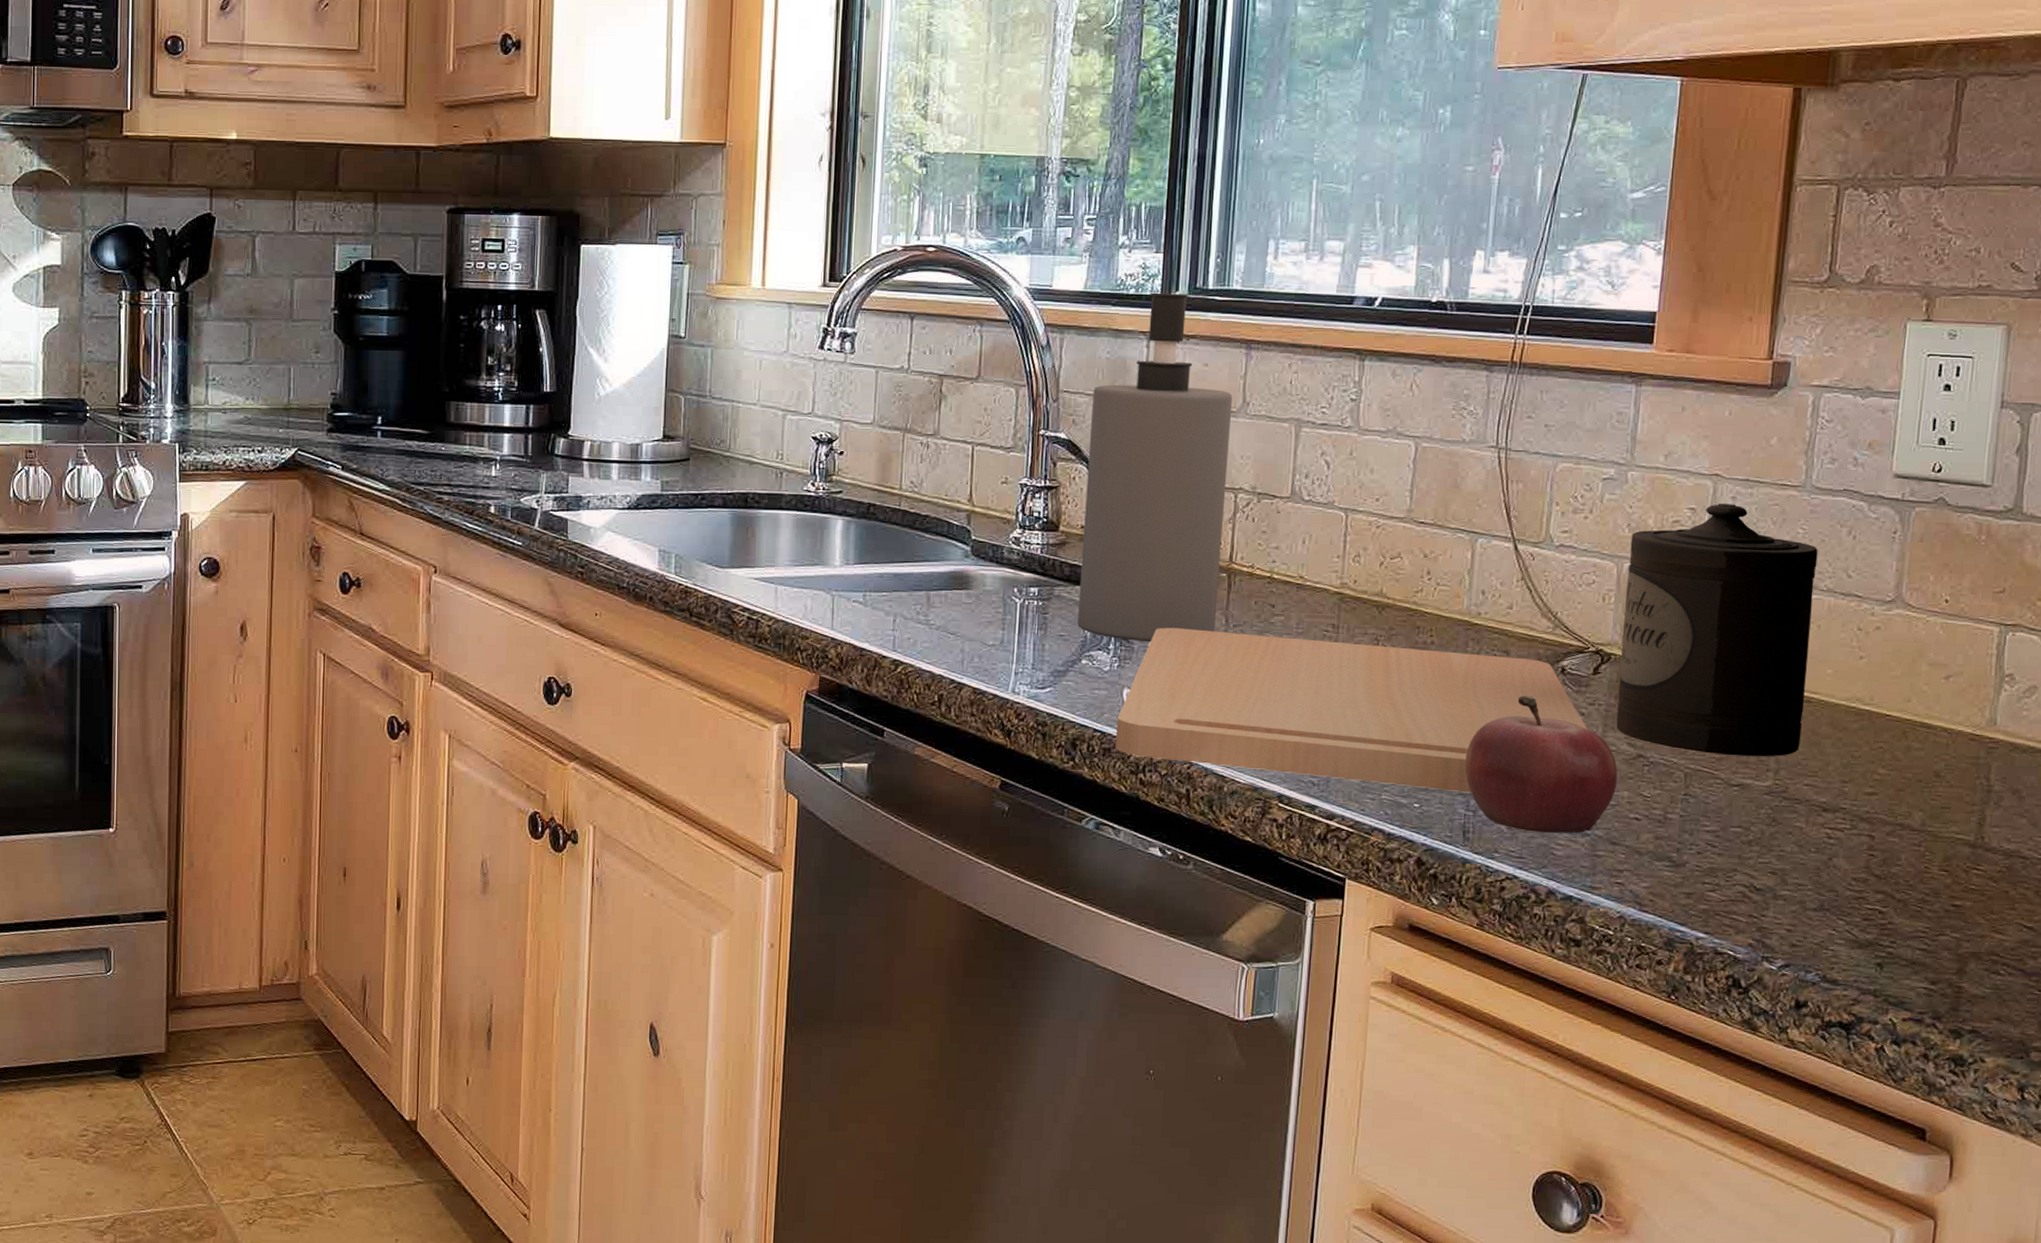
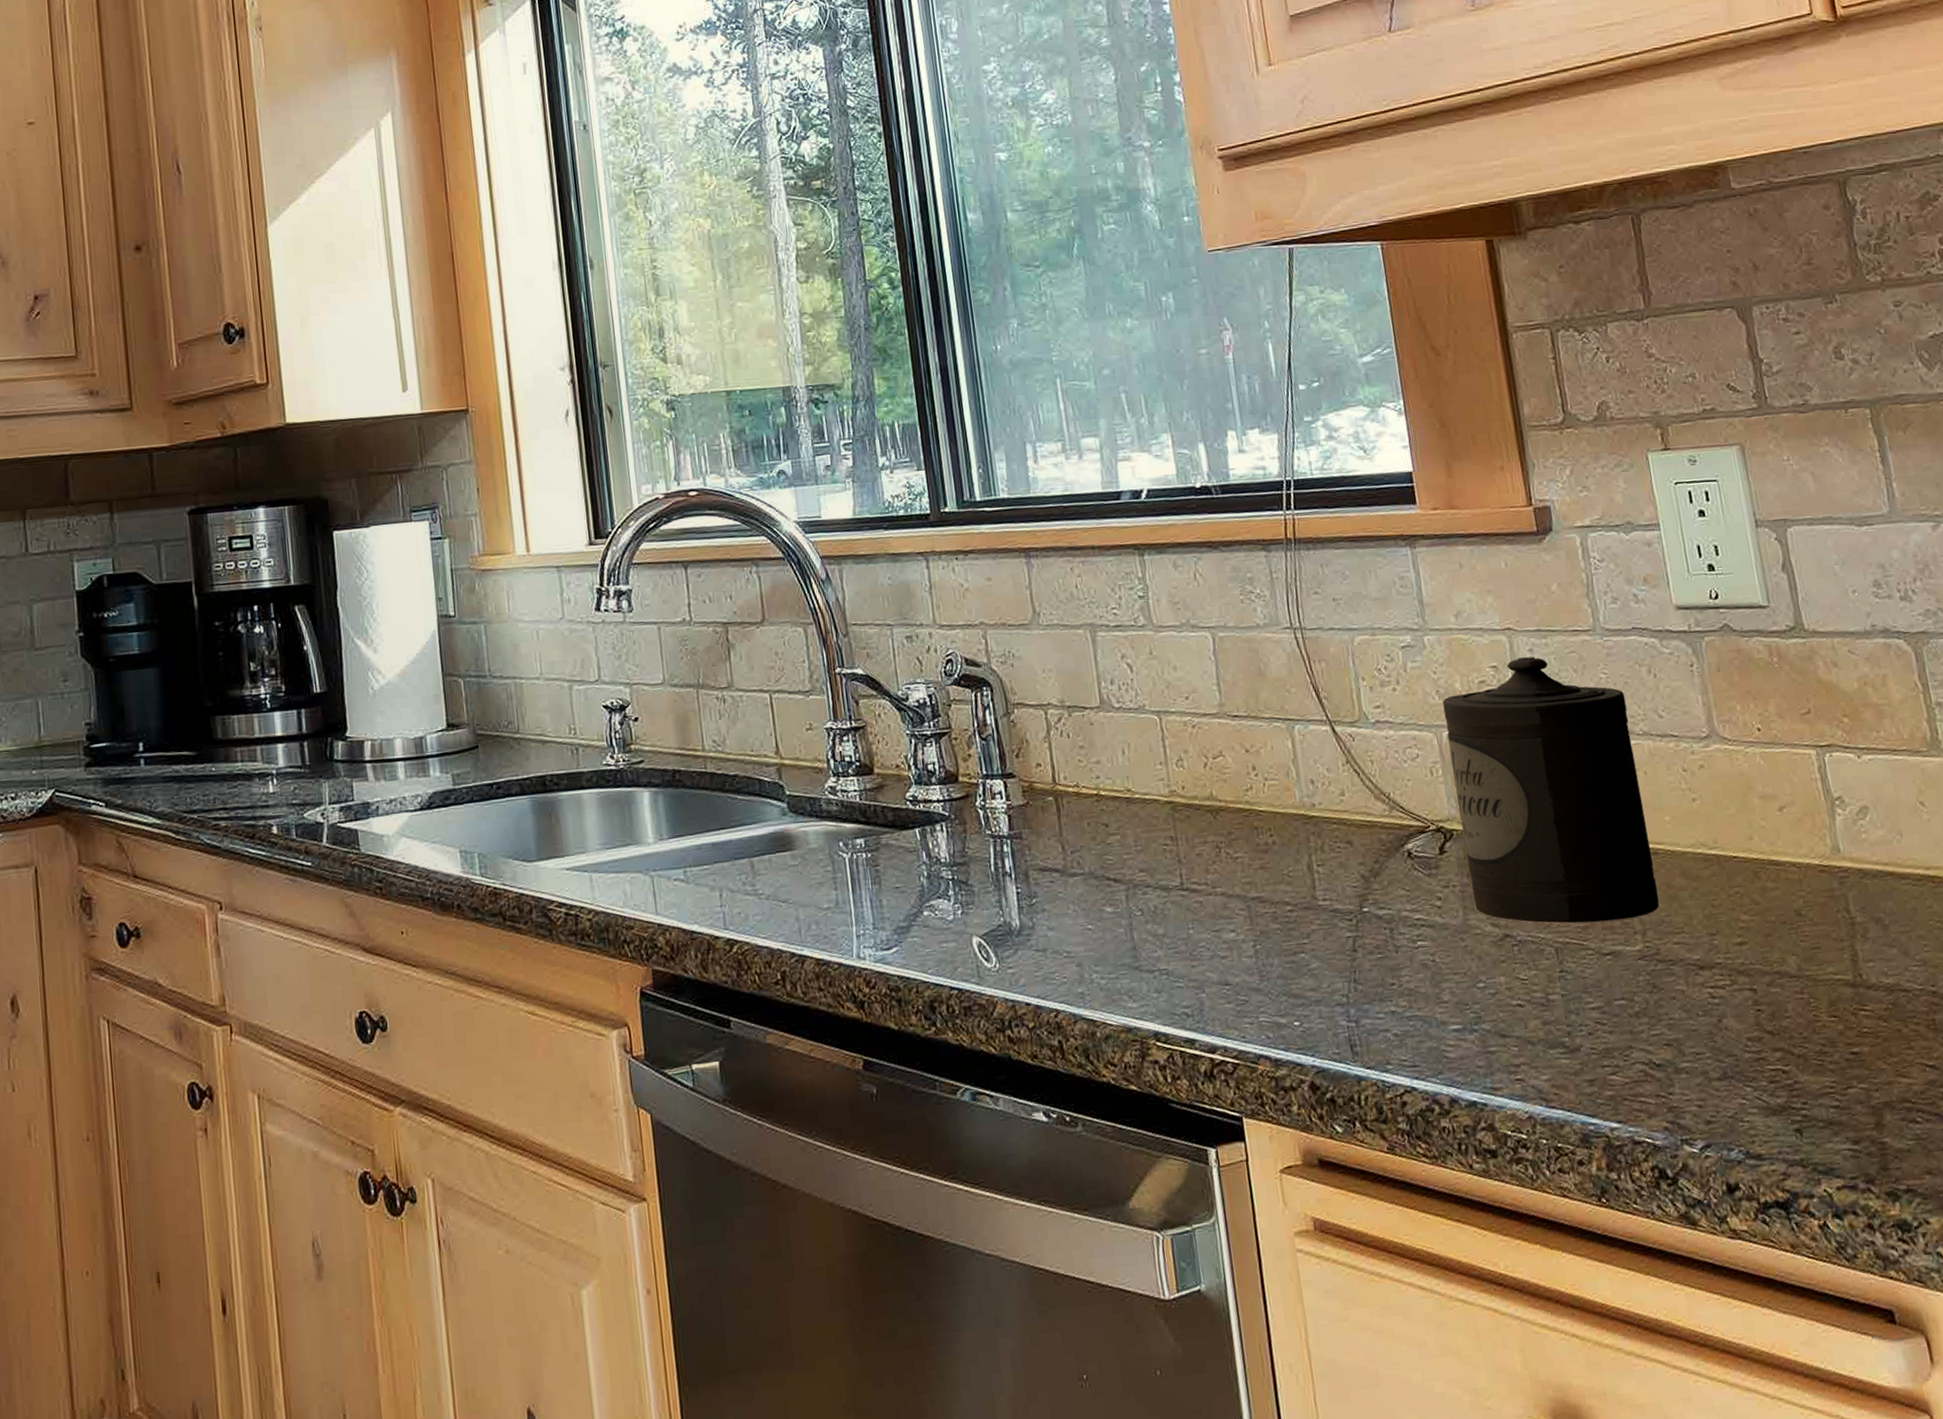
soap dispenser: present [1077,292,1233,643] -> none [881,508,1053,884]
cutting board: present [1116,627,1587,793] -> none [972,846,1448,1011]
fruit: present [1465,695,1618,833] -> none [1333,886,1492,1036]

